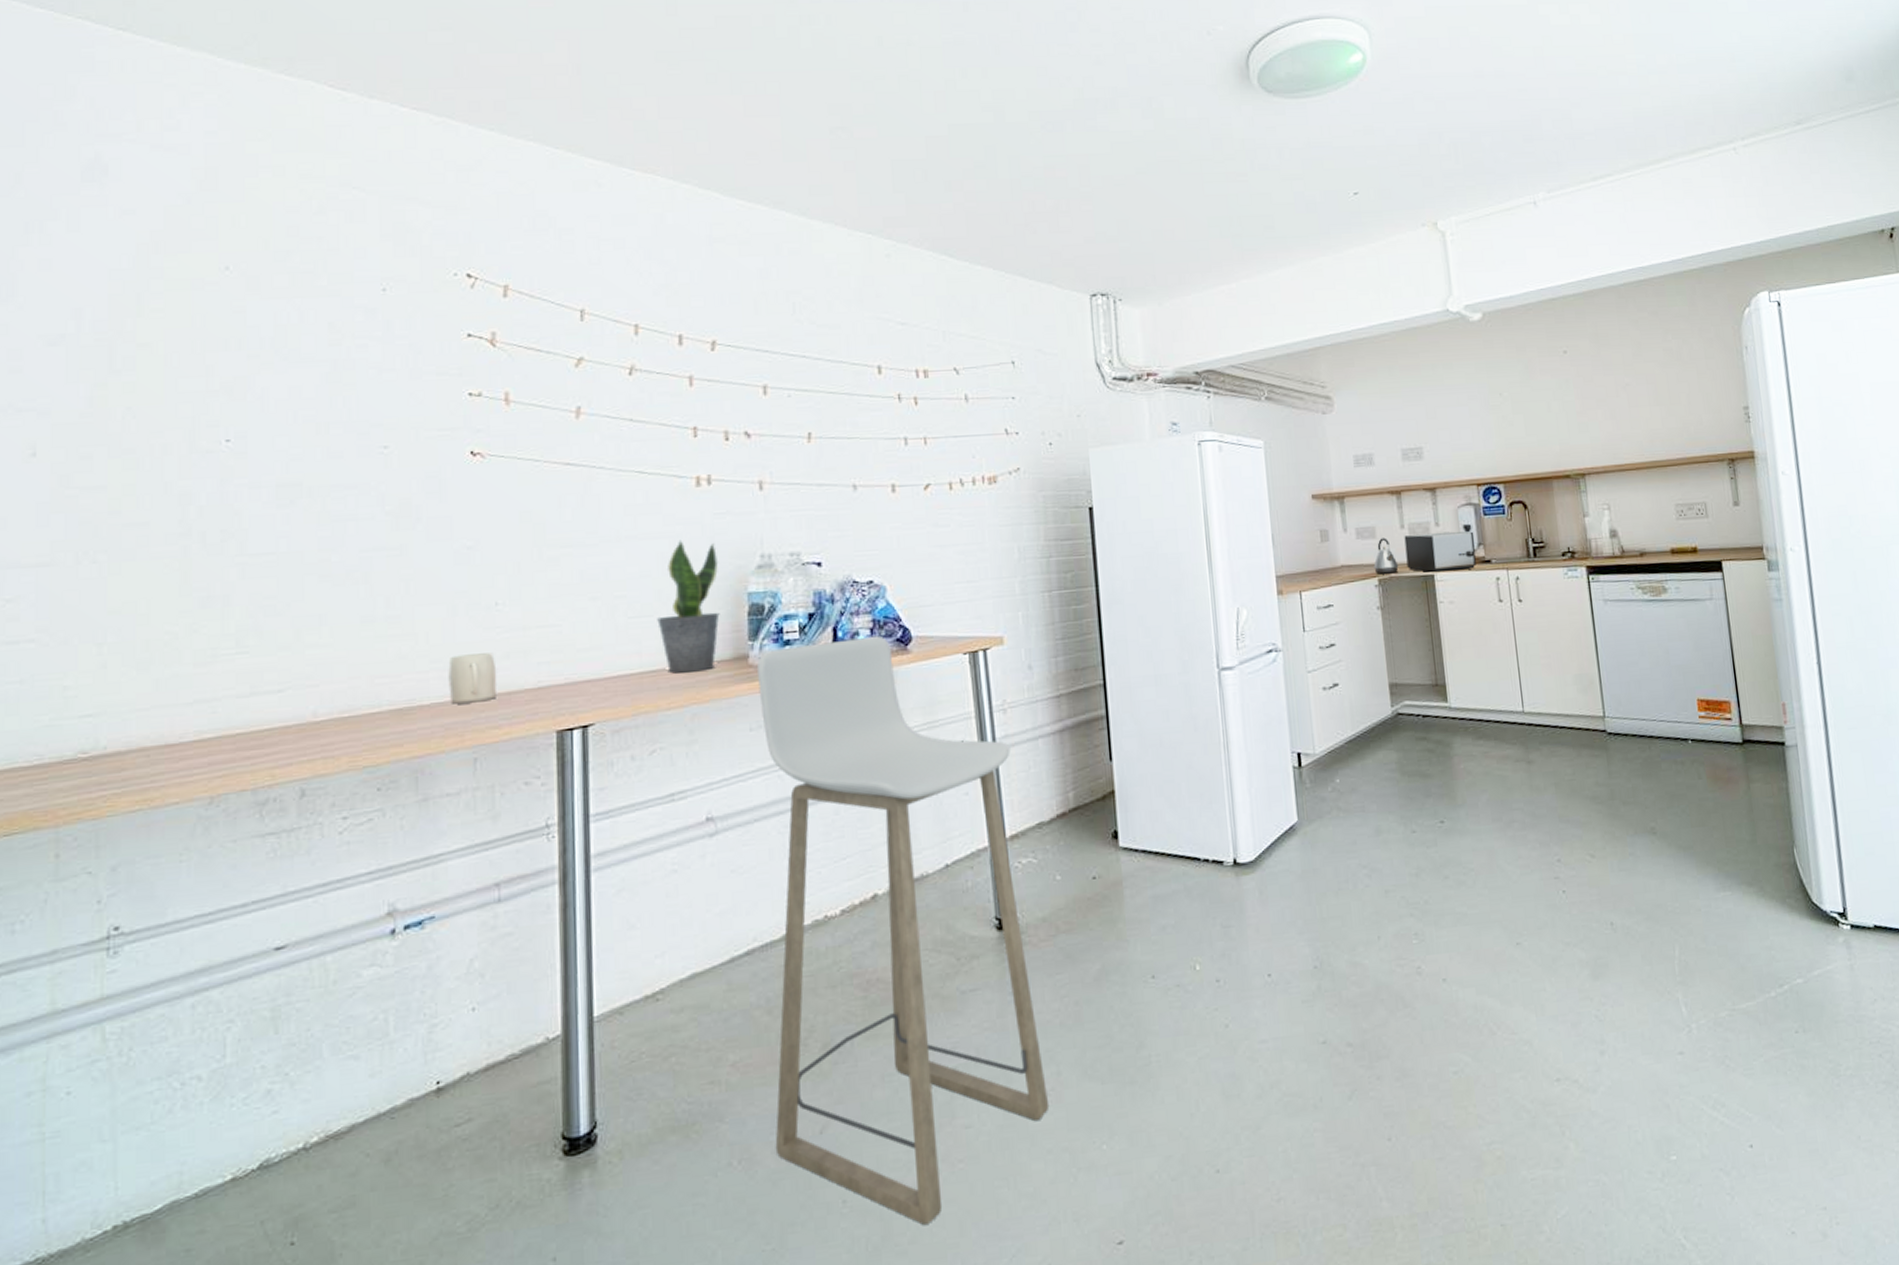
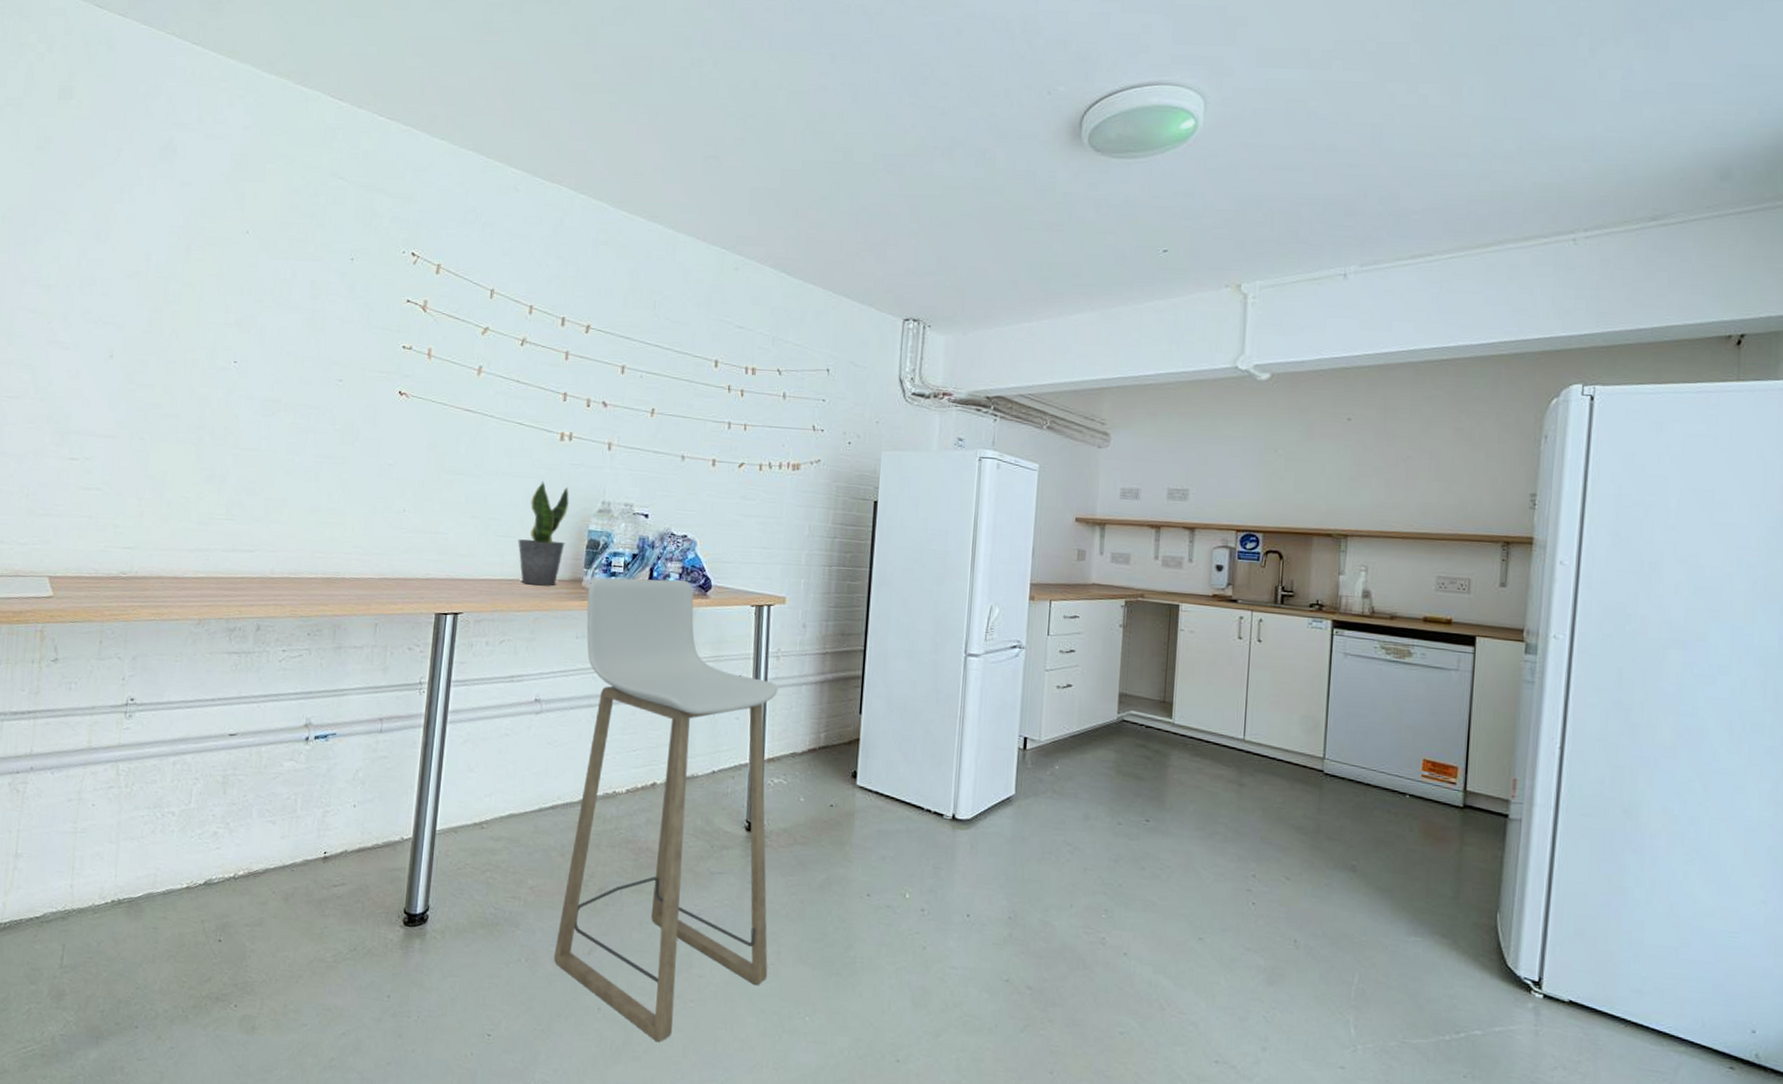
mug: present [448,653,497,704] -> none [364,544,399,583]
kettle: present [1374,537,1399,574] -> none [1123,565,1147,598]
toaster: present [1404,531,1476,573] -> none [1155,566,1225,605]

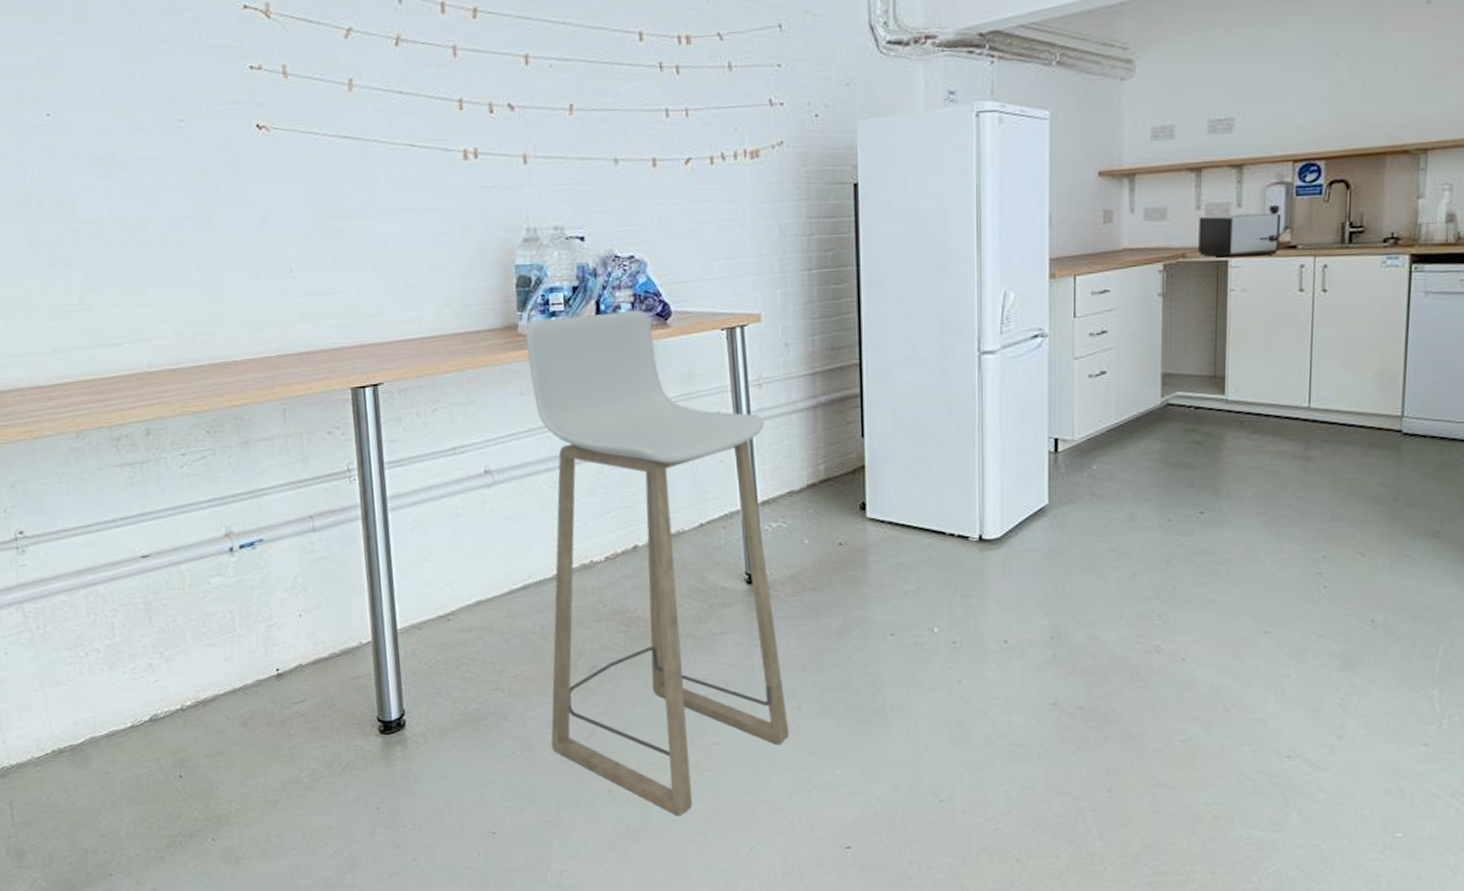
potted plant: present [518,481,570,586] -> none [433,212,490,340]
toaster: none [1155,566,1225,605] -> present [1198,213,1282,259]

